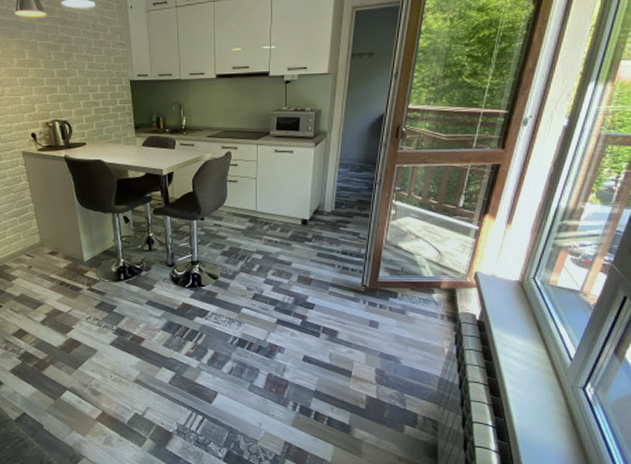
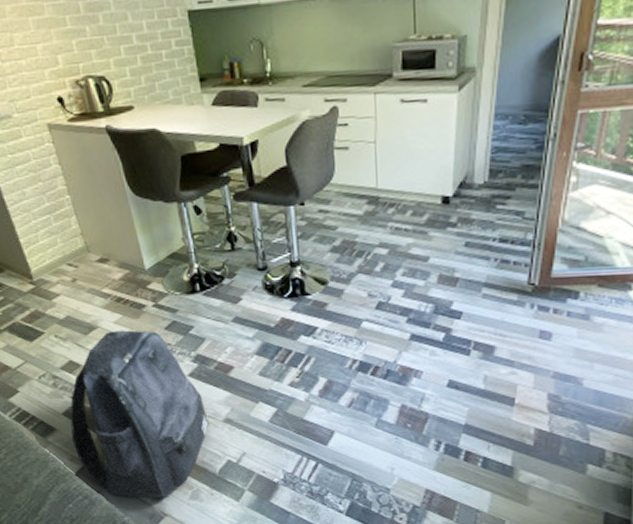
backpack: none [14,307,123,443] -> present [70,330,209,499]

